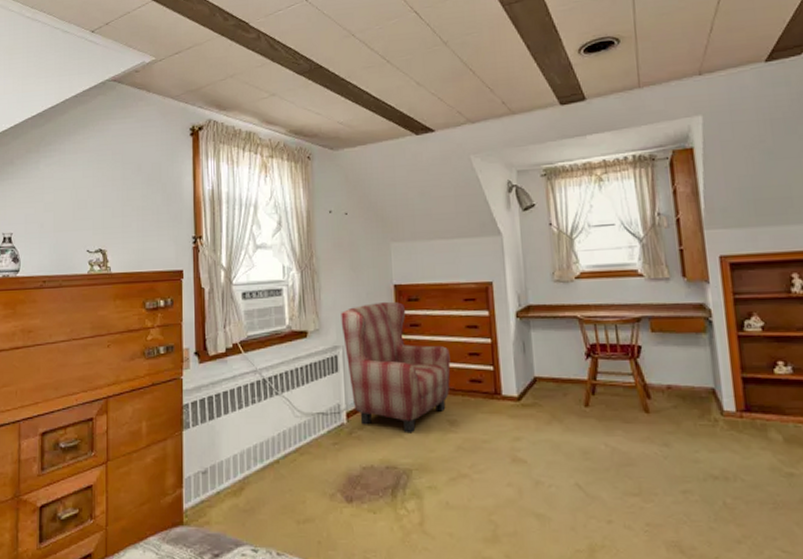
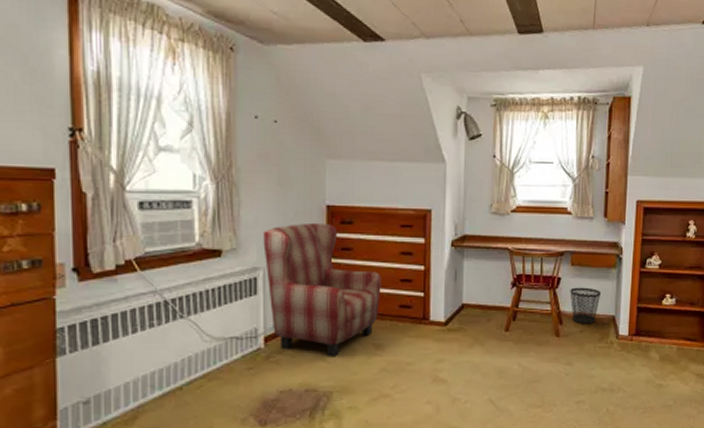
wastebasket: none [654,355,693,399] -> present [570,287,601,324]

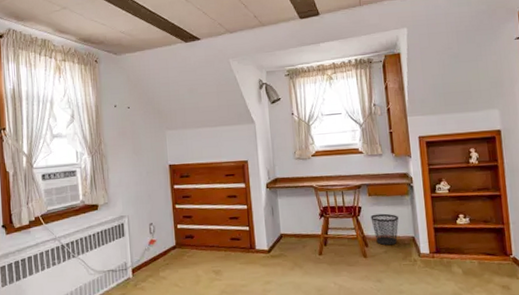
armchair: present [263,222,381,357] -> none [126,178,216,283]

